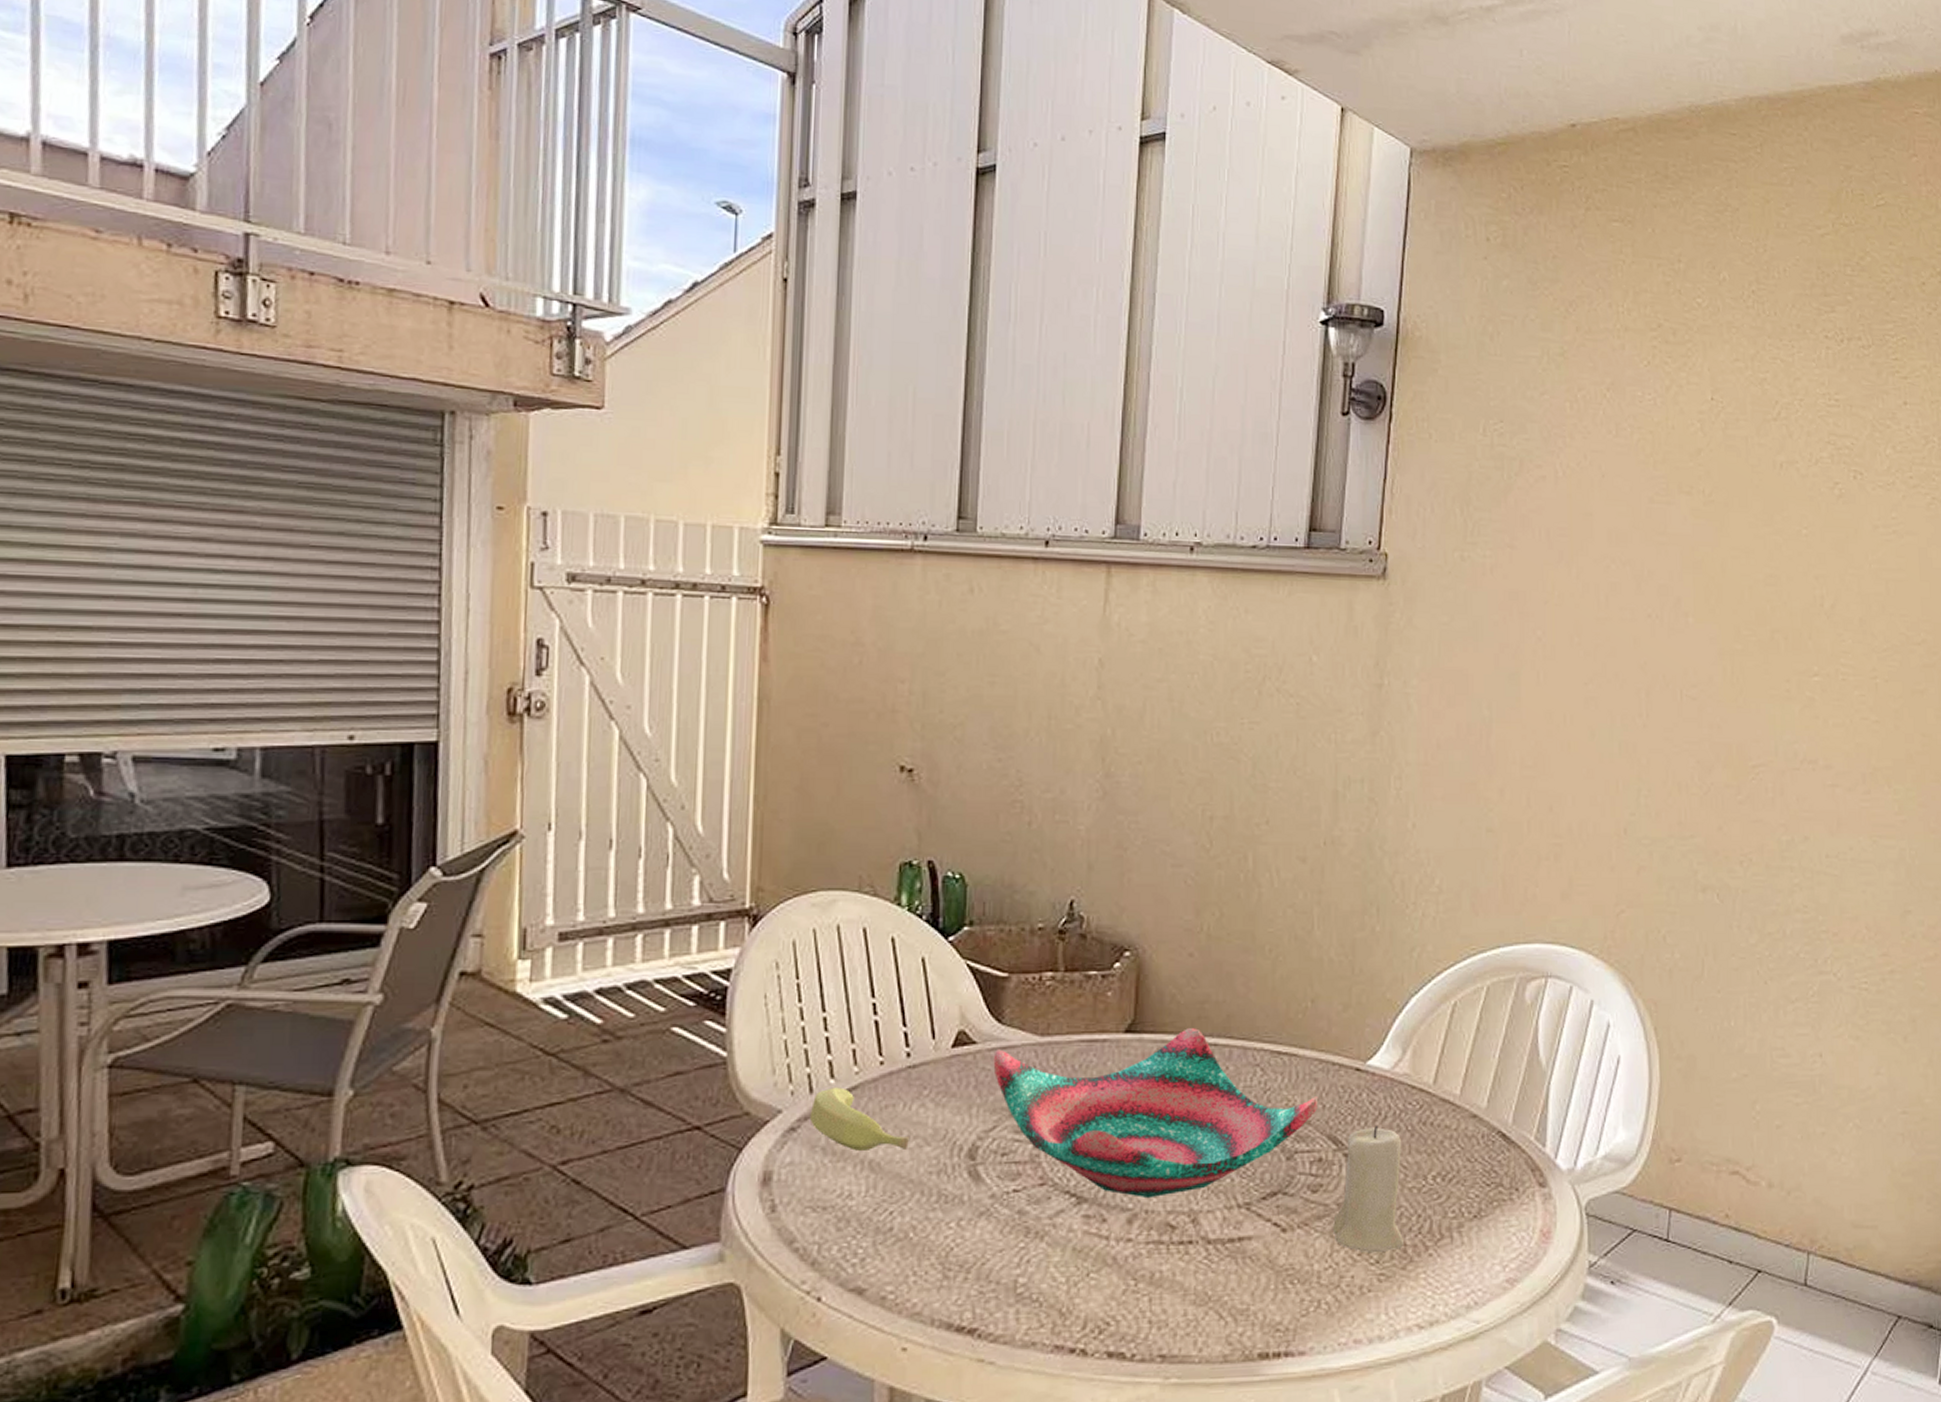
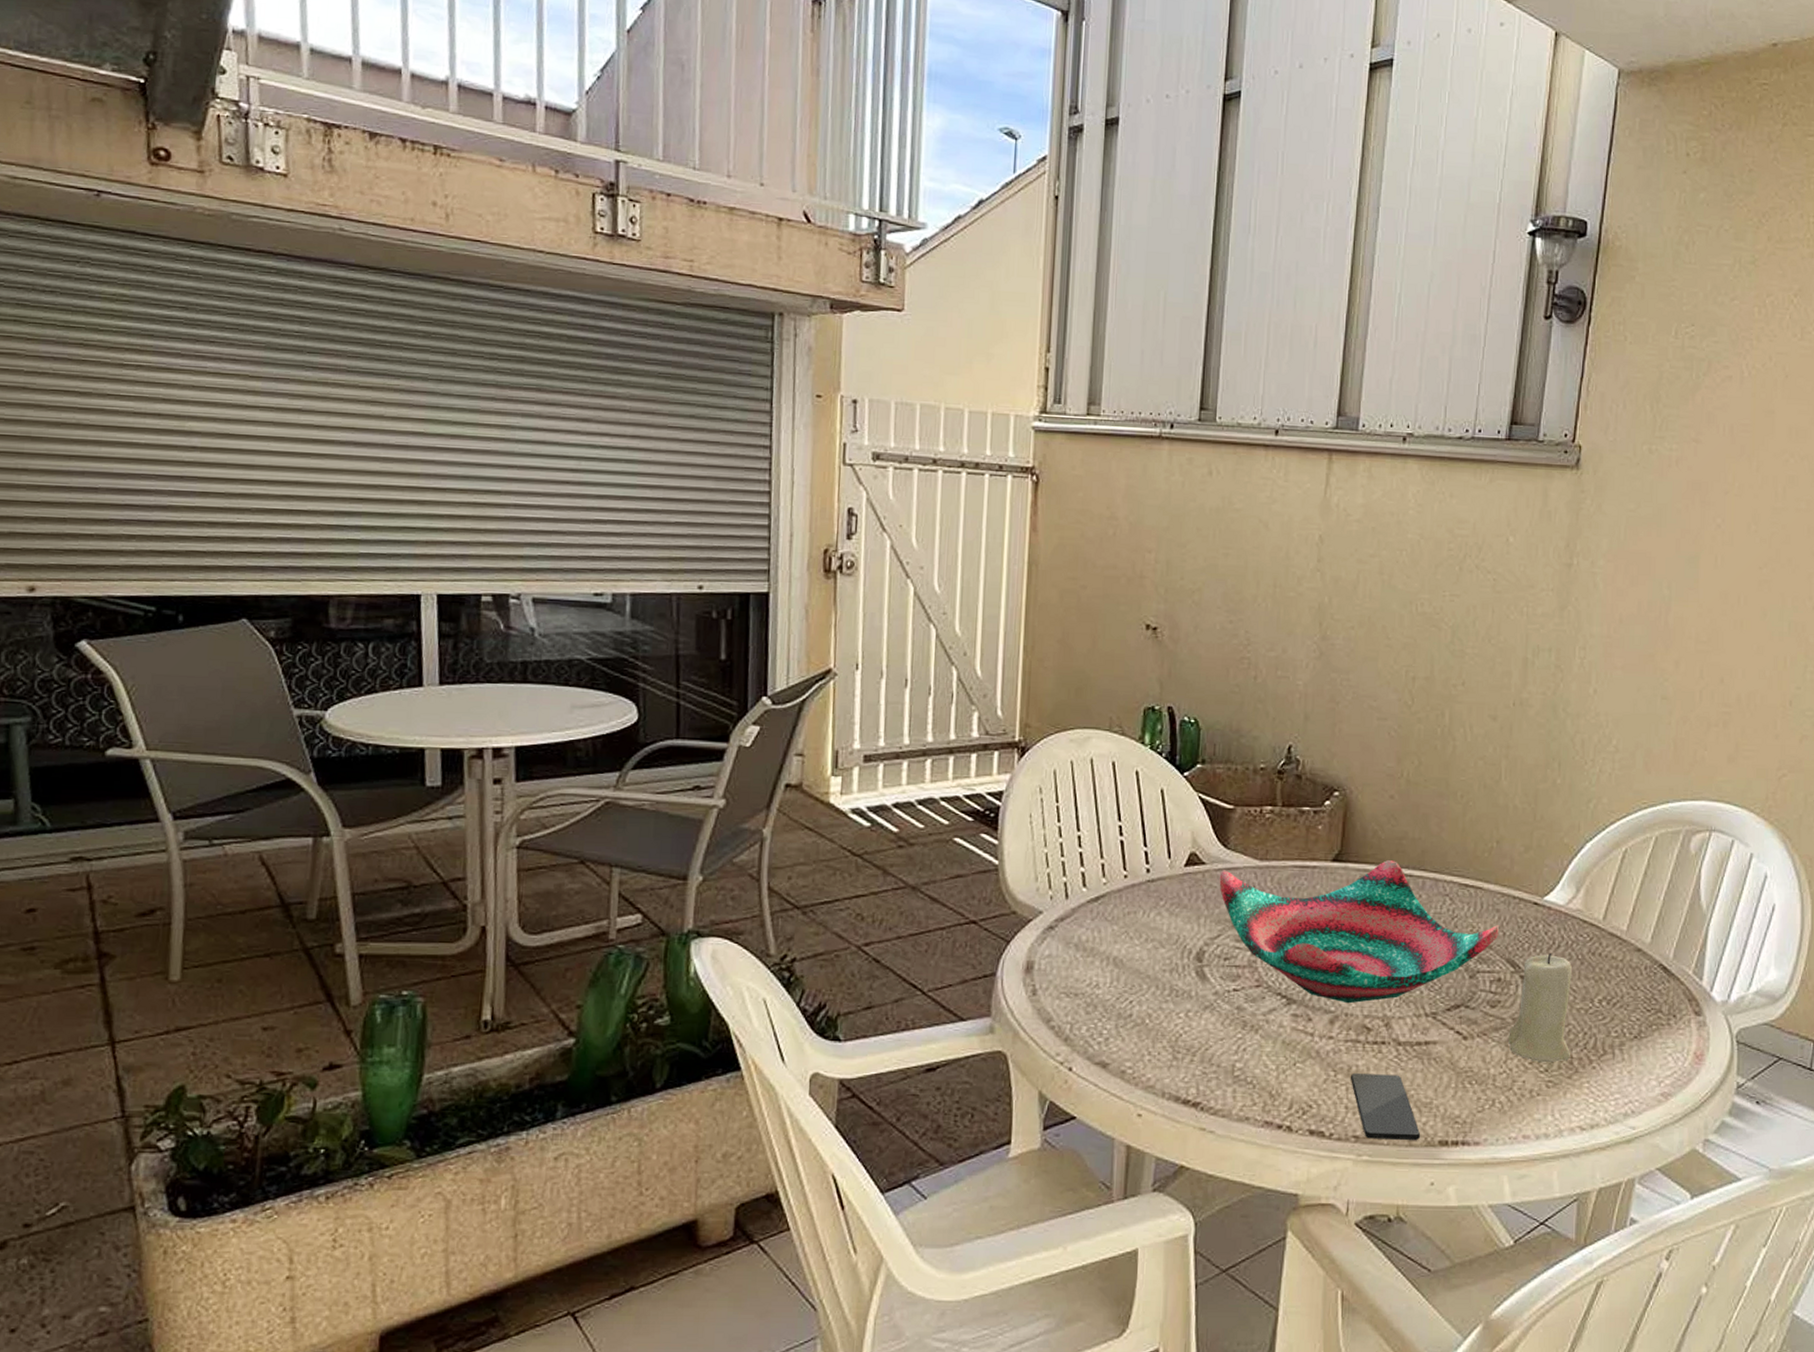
banana: present [809,1087,909,1151] -> none [1065,895,1147,951]
smartphone: none [1153,1279,1236,1357] -> present [1350,1074,1420,1141]

